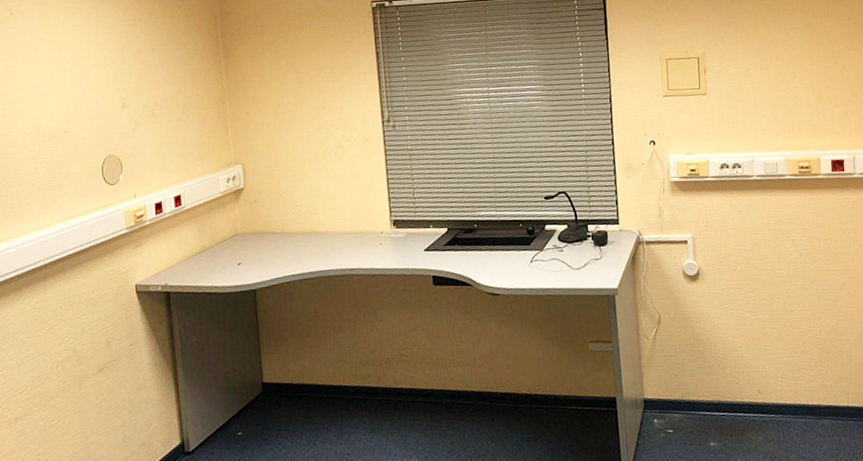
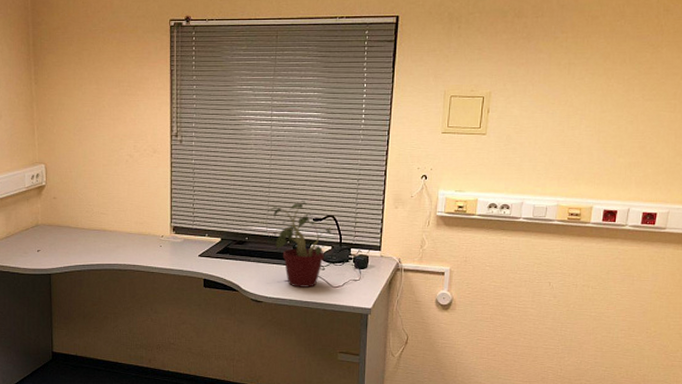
potted plant: none [495,179,568,274] -> present [268,201,334,287]

